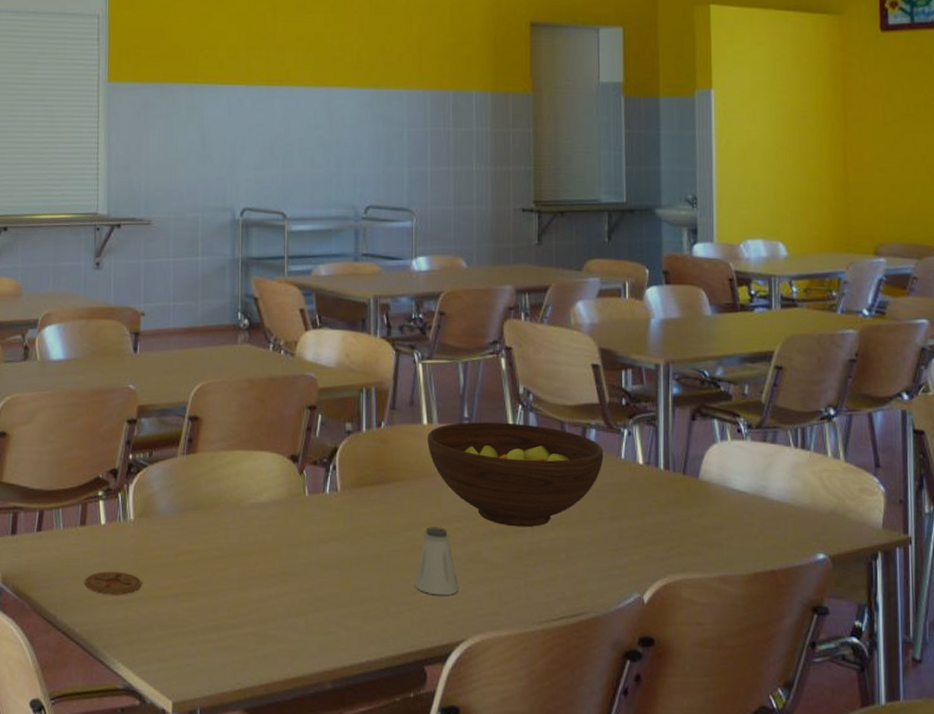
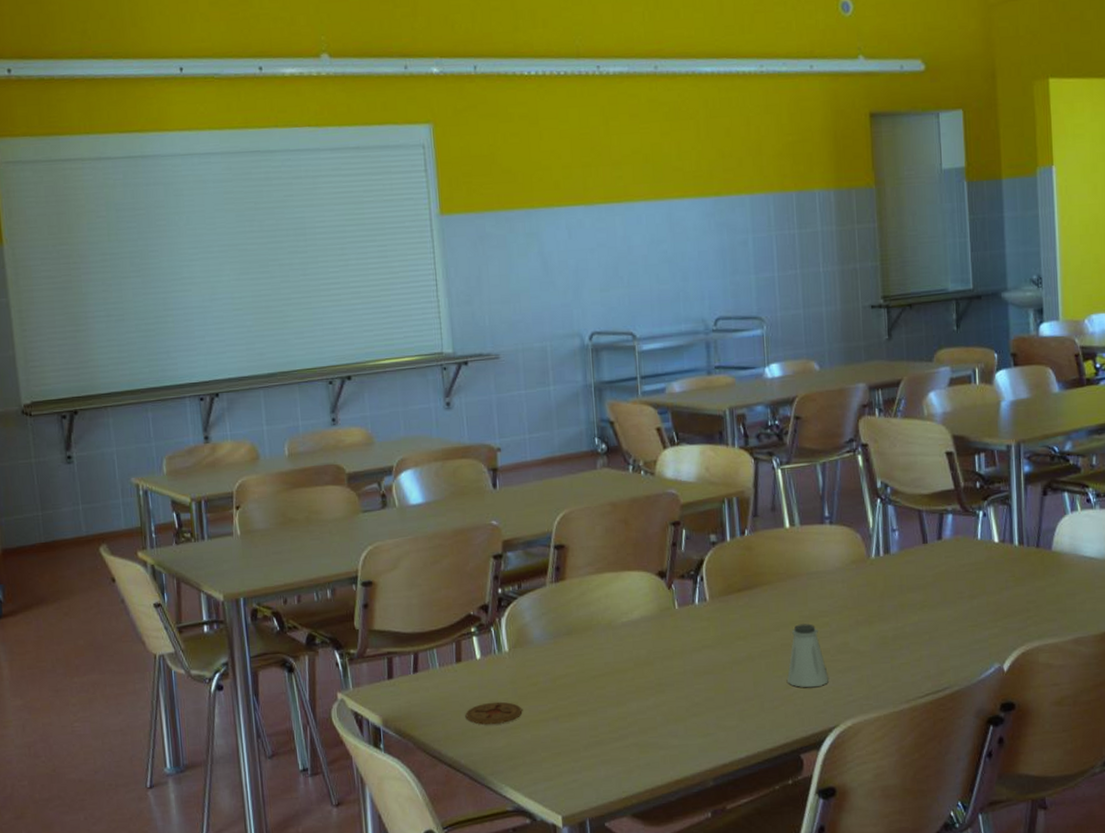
fruit bowl: present [428,421,604,528] -> none [790,516,961,616]

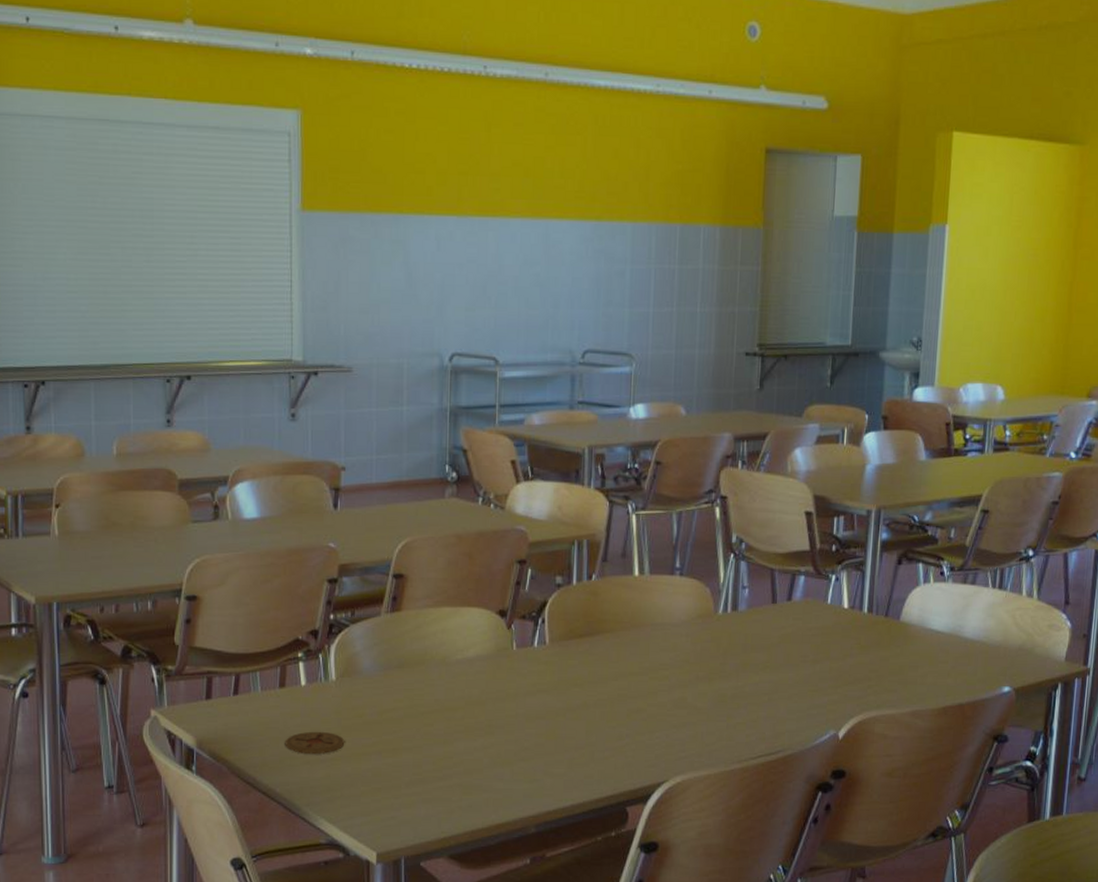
saltshaker: present [787,623,828,688] -> none [621,675,662,741]

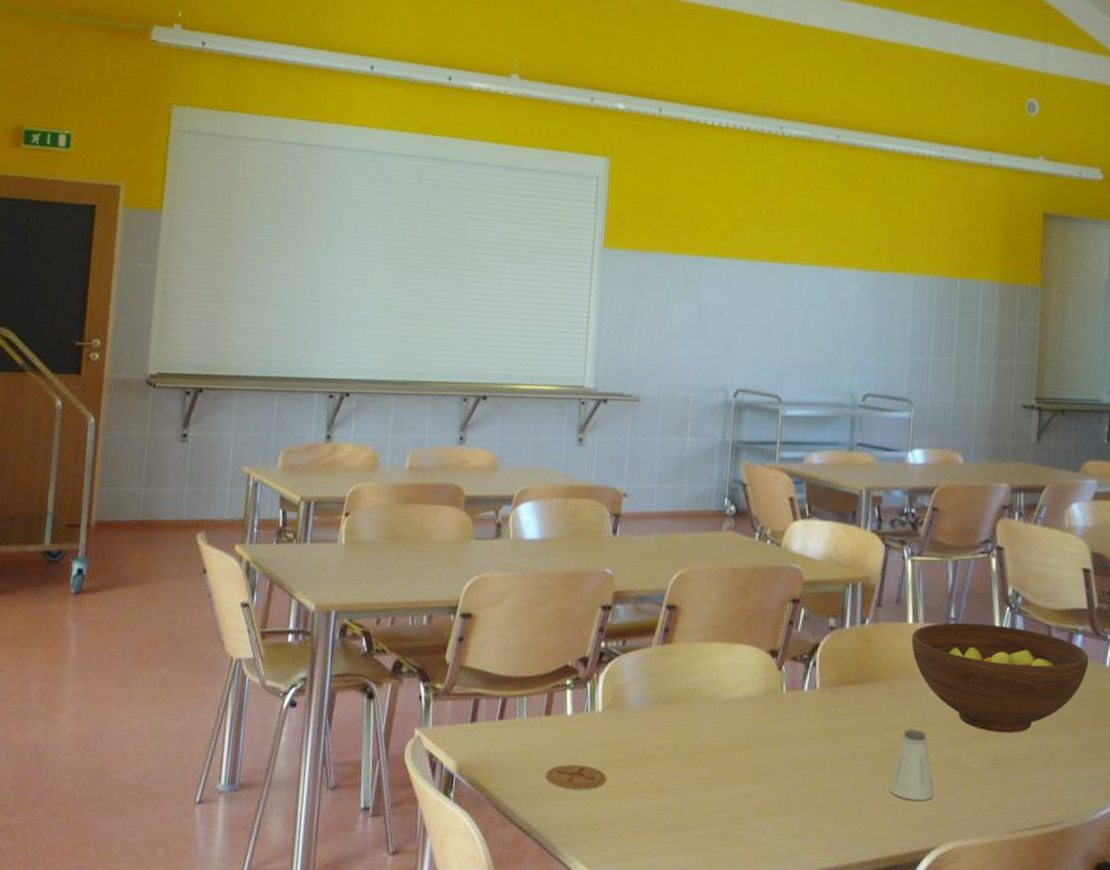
saltshaker: none [621,675,662,741] -> present [890,729,934,801]
fruit bowl: none [638,571,811,673] -> present [911,622,1089,734]

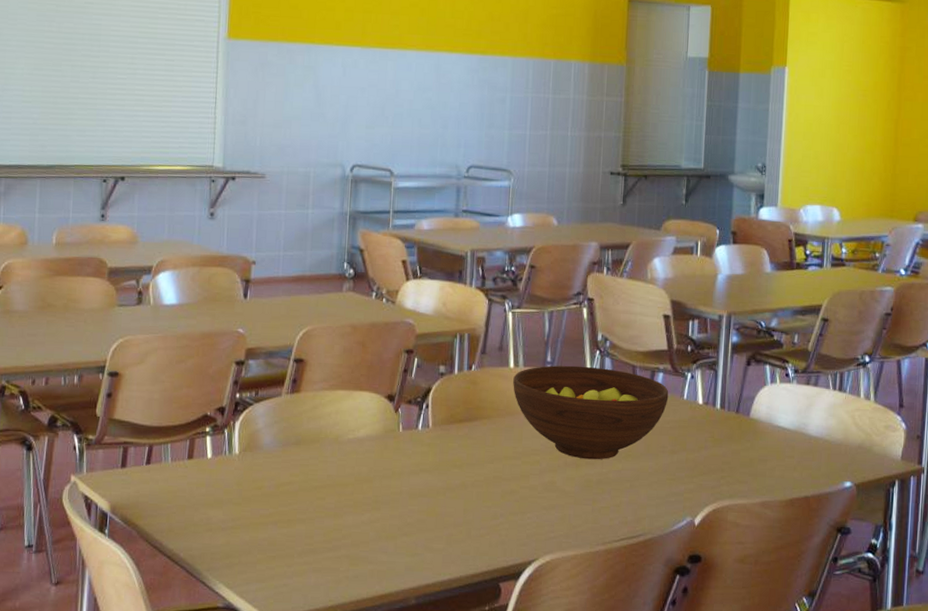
coaster: present [545,764,607,790] -> none [190,500,245,523]
saltshaker: present [890,729,934,801] -> none [495,459,533,521]

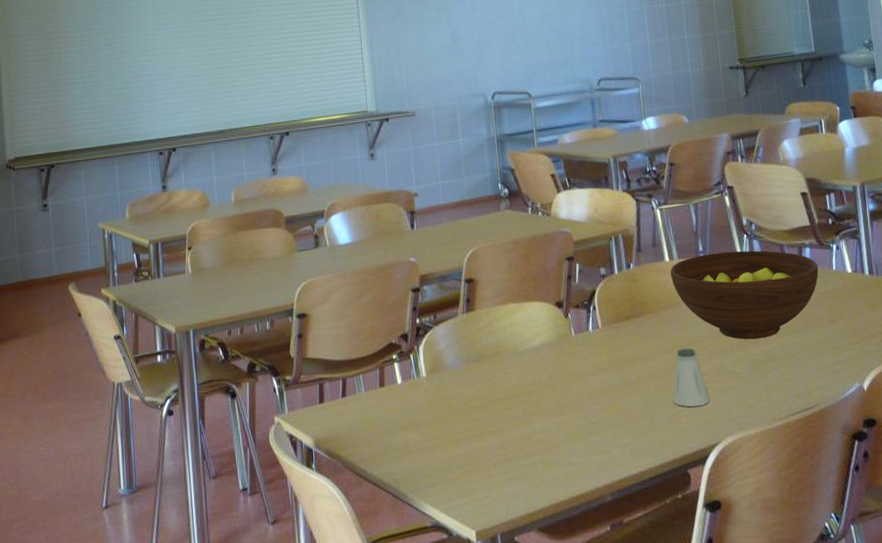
saltshaker: none [495,459,533,521] -> present [673,348,710,407]

